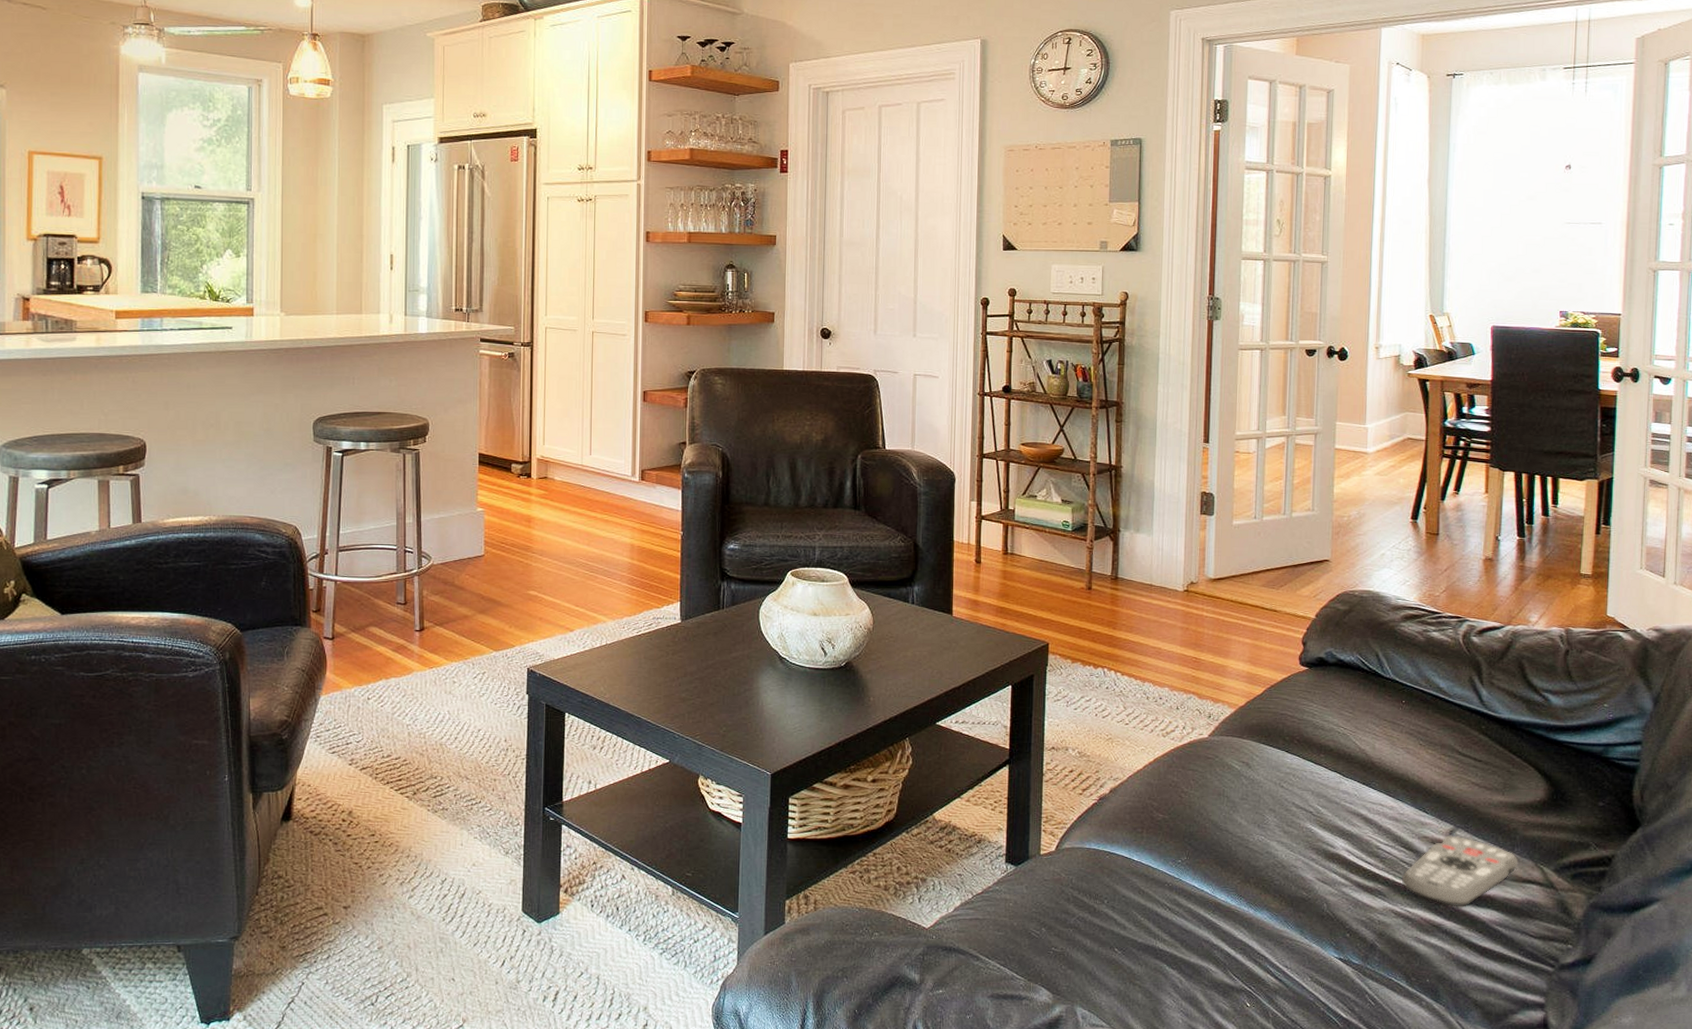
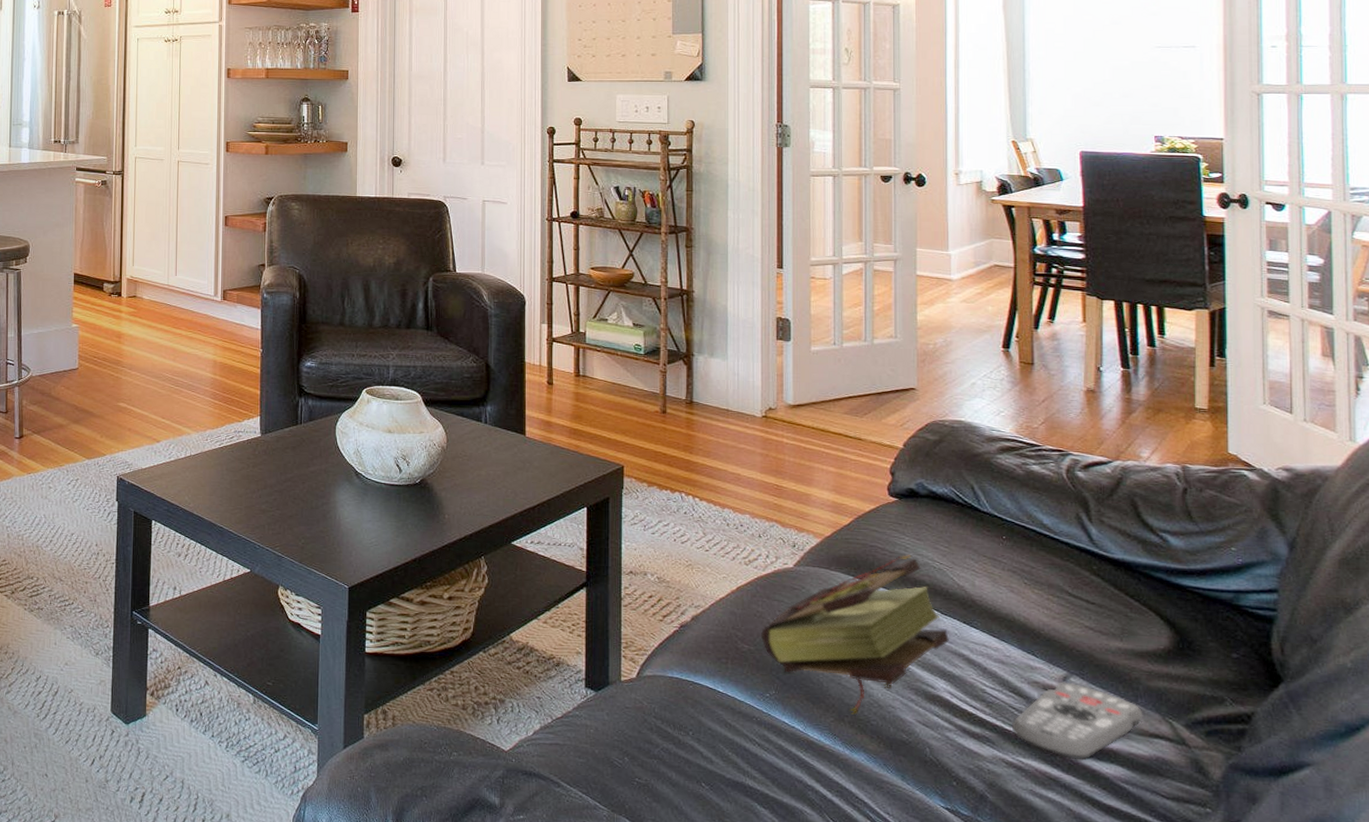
book: none [1174,721,1350,876] -> present [760,555,950,715]

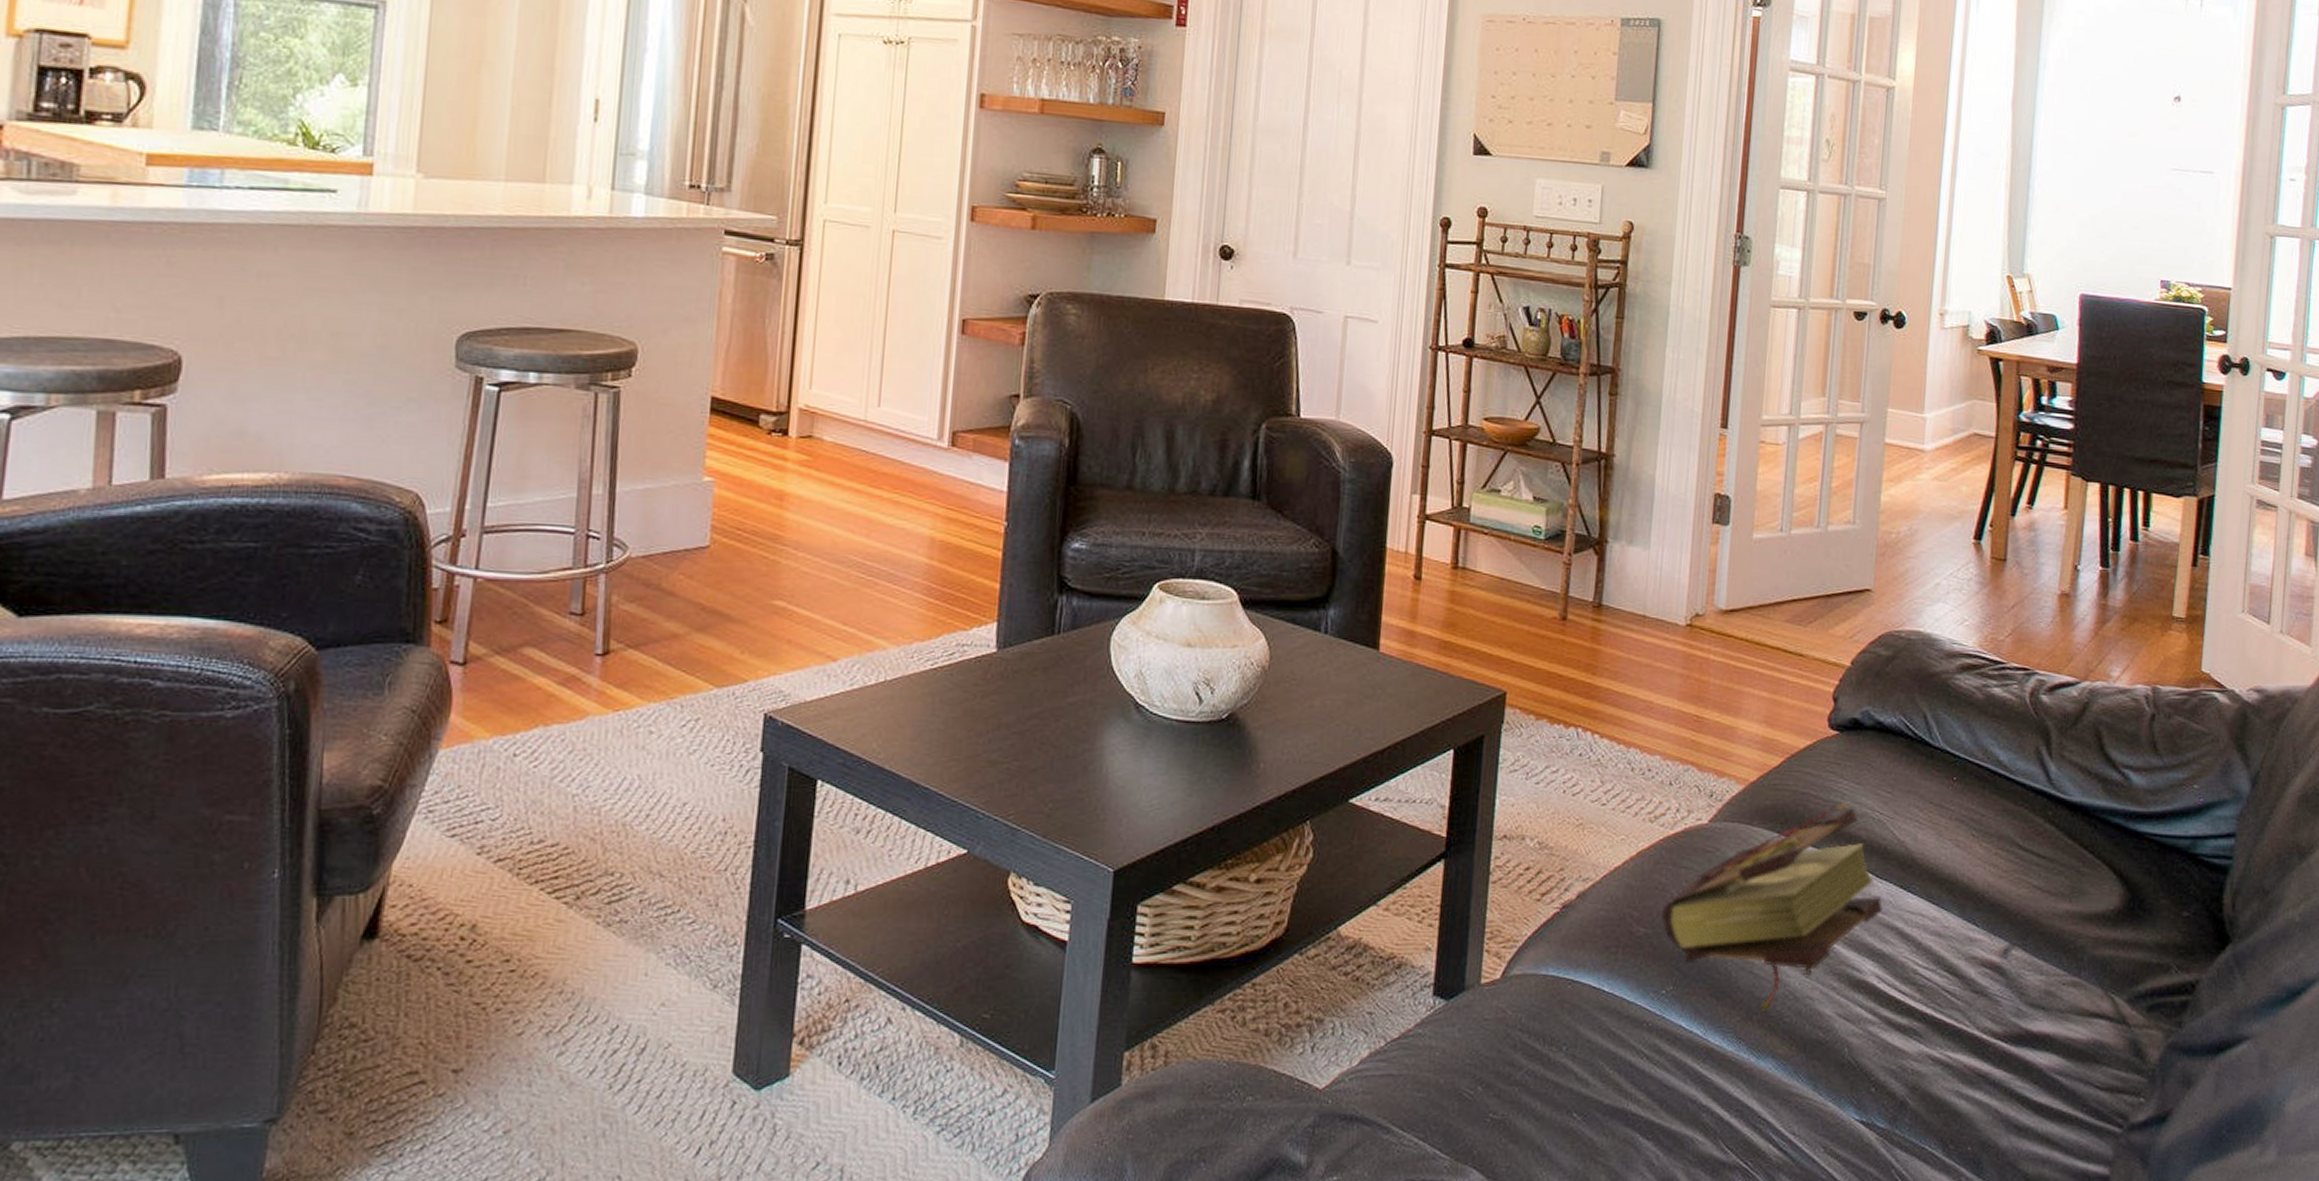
remote control: present [1011,680,1143,761] -> none [1942,954,2085,1051]

